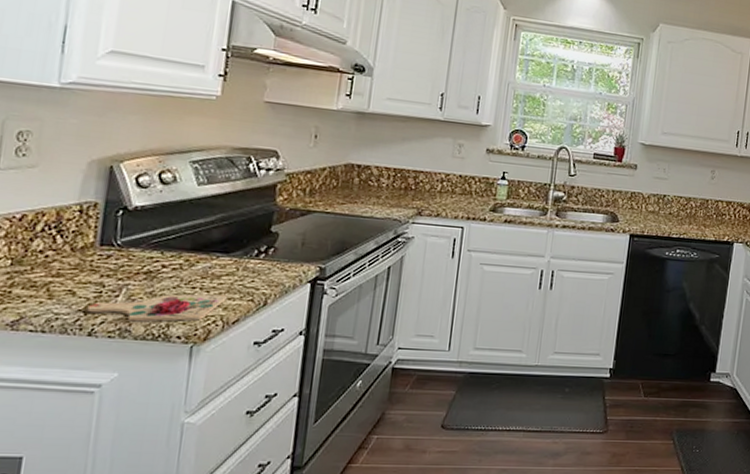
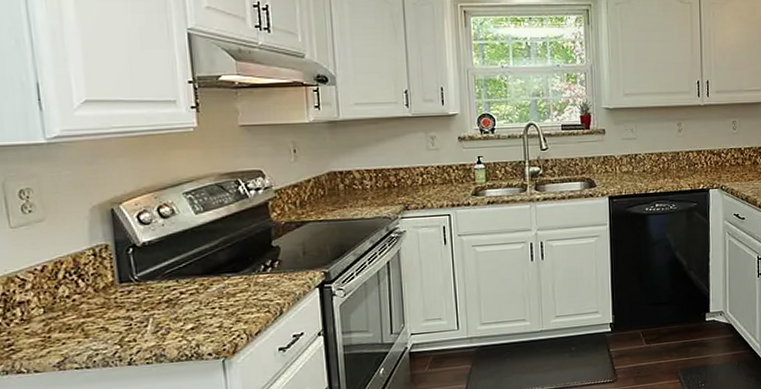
cutting board: present [87,294,227,322] -> none [122,310,245,347]

